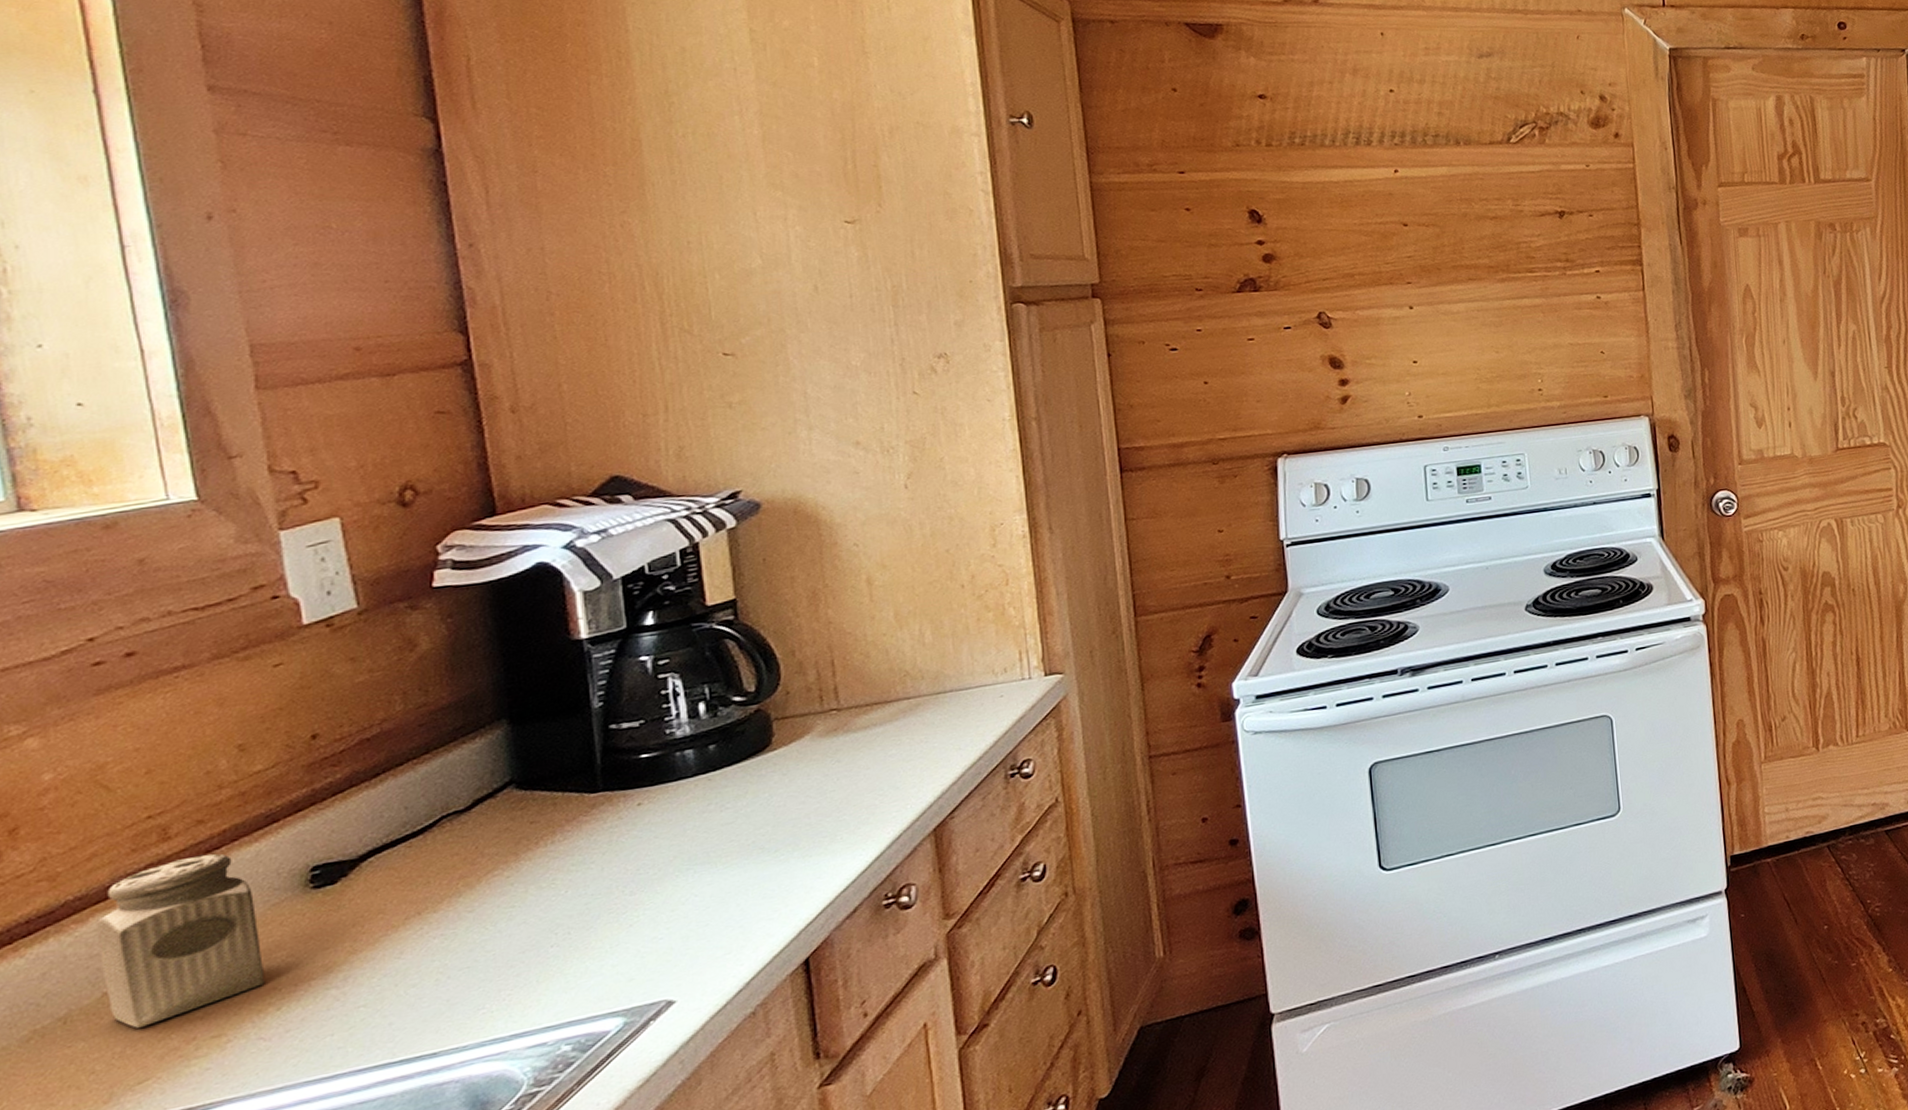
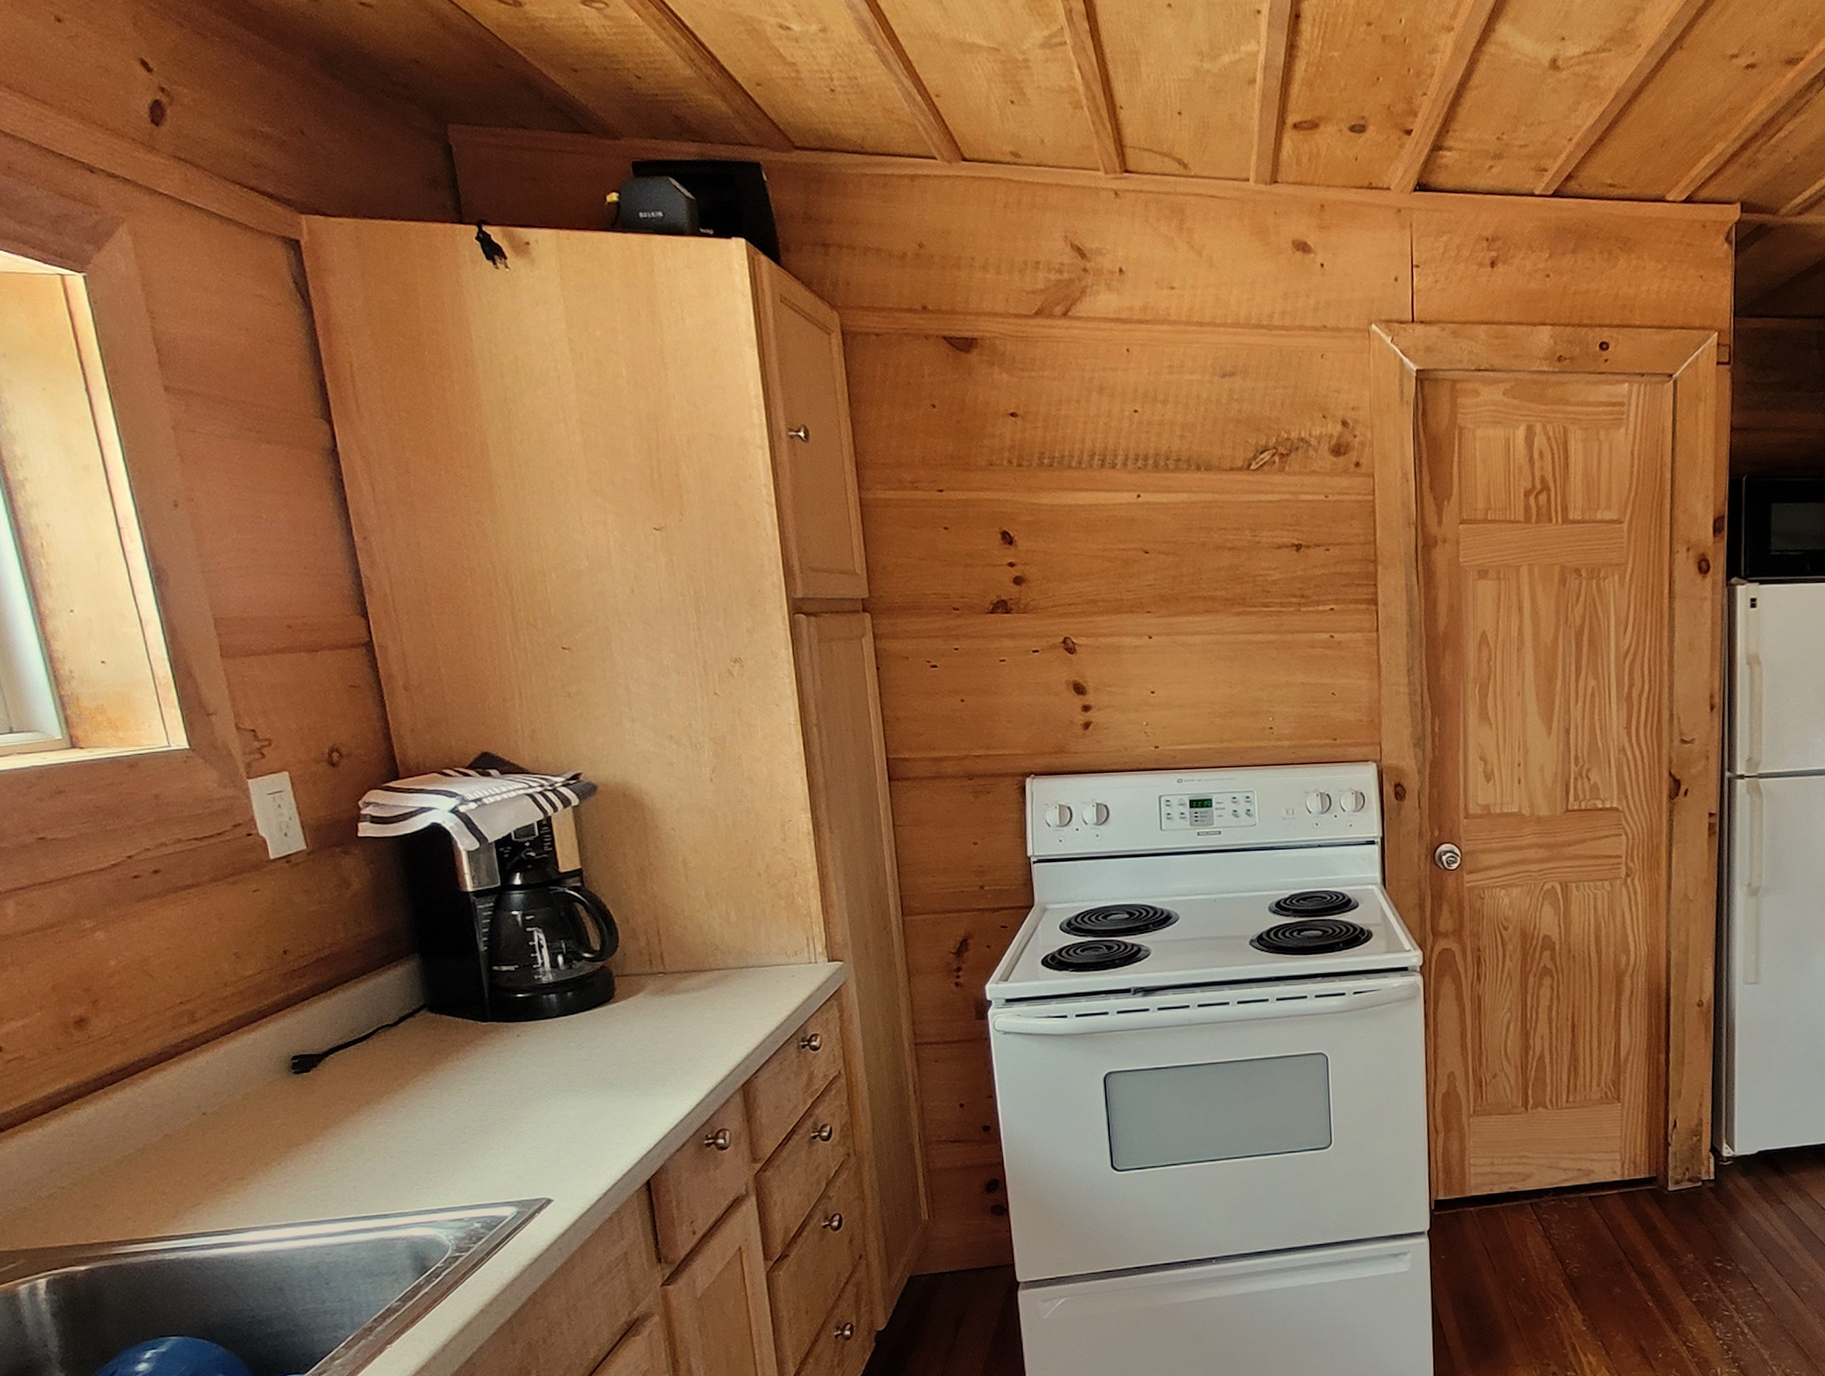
salt shaker: present [95,853,265,1028] -> none [154,1037,269,1164]

